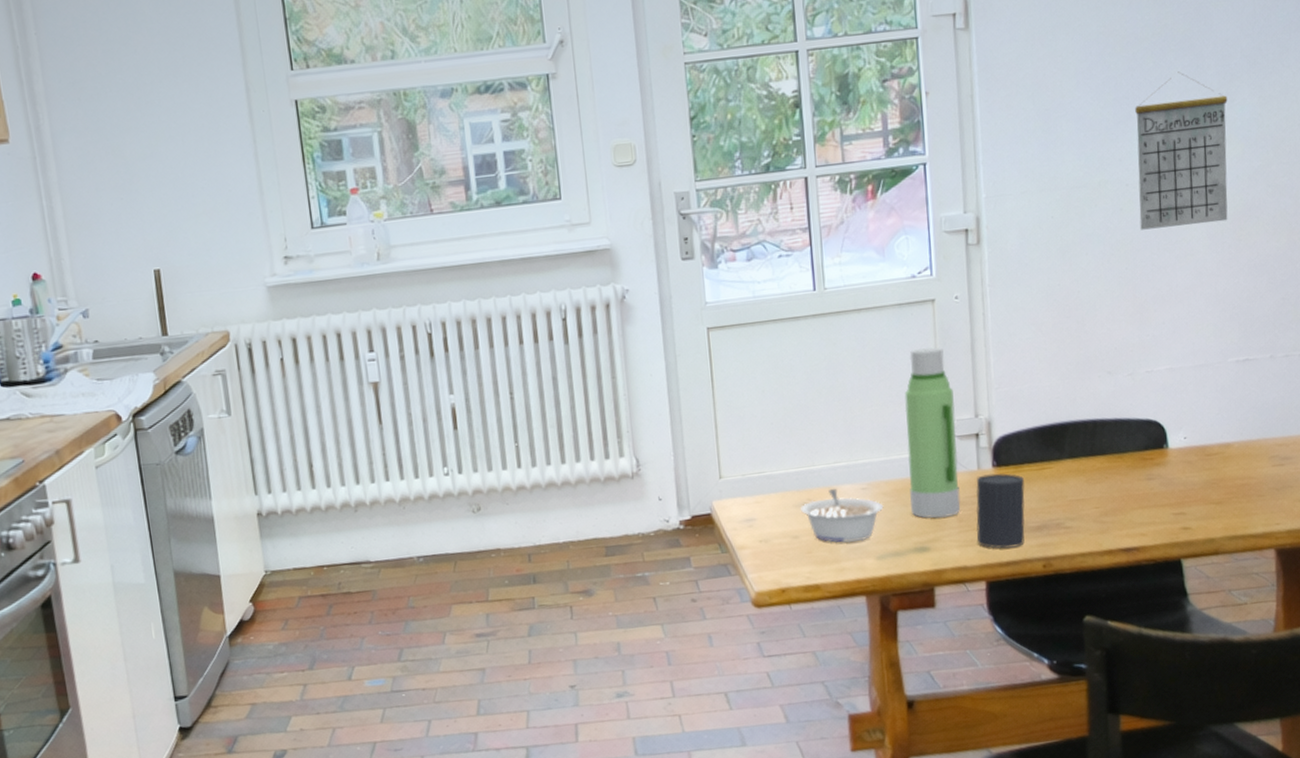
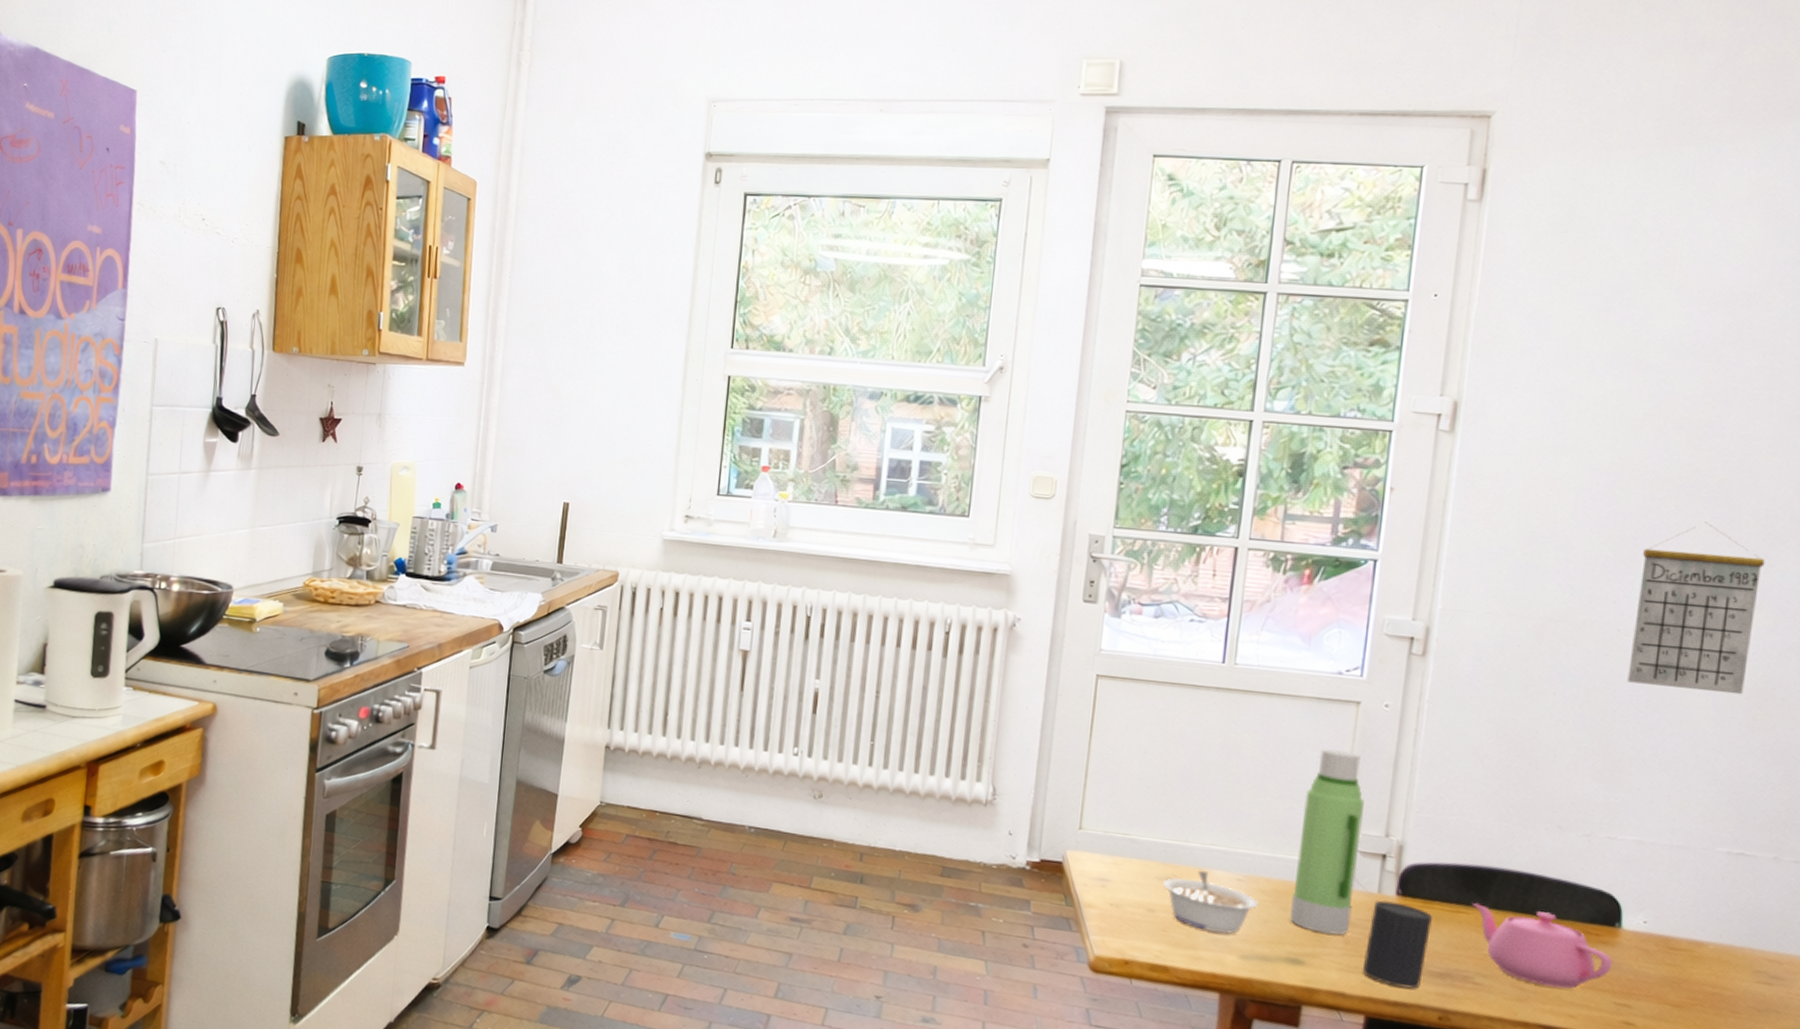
teapot: none [1053,450,1167,515] -> present [1473,903,1613,989]

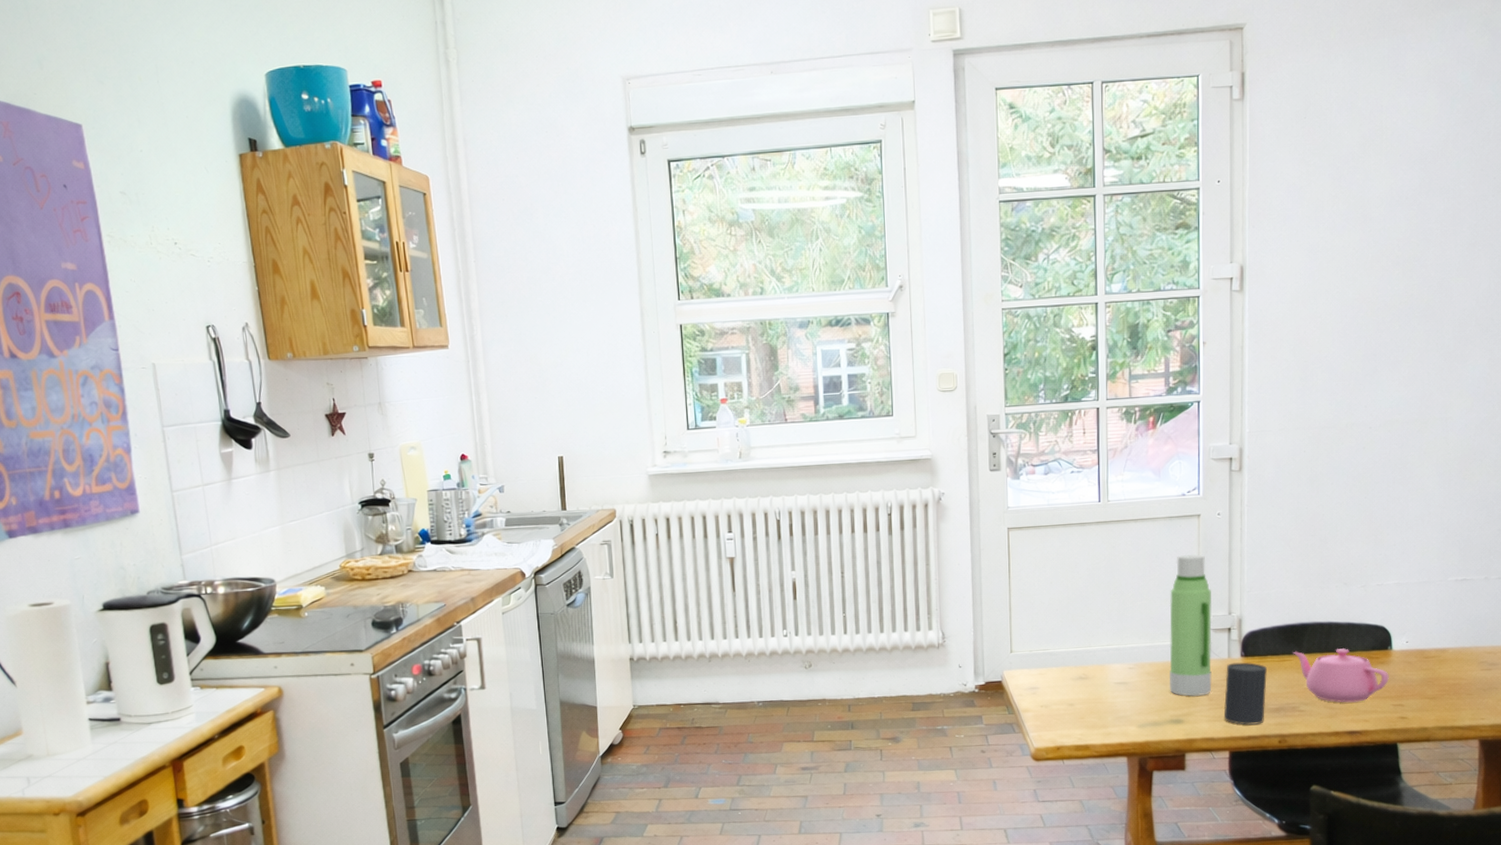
legume: present [1162,870,1259,935] -> none [1076,666,1147,713]
calendar: present [1627,522,1765,695] -> none [1379,335,1462,466]

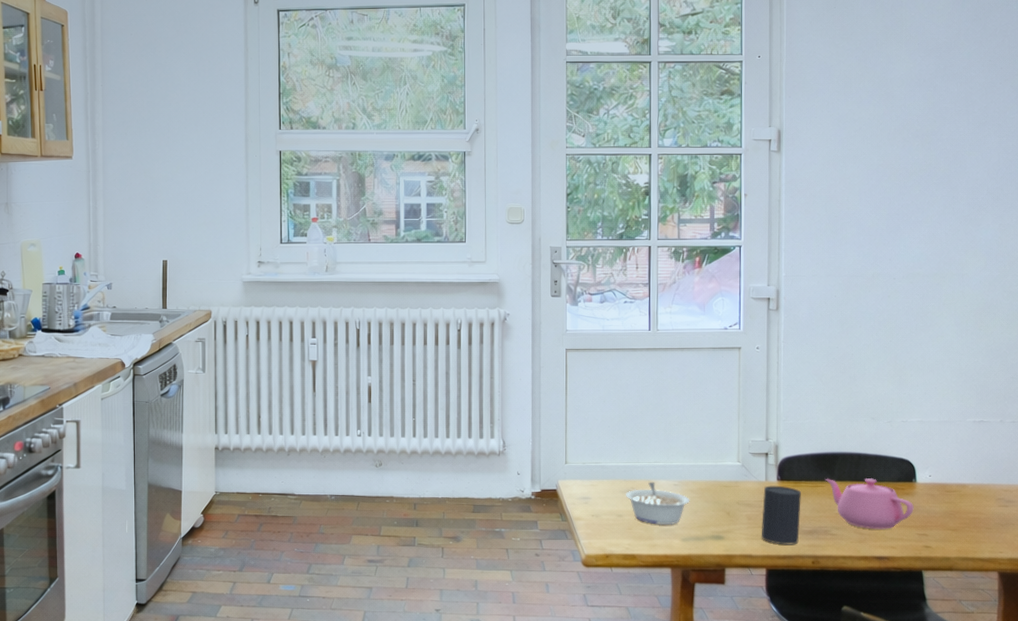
legume: none [1076,666,1147,713] -> present [625,482,690,526]
water bottle: present [1169,554,1212,696] -> none [711,383,751,515]

